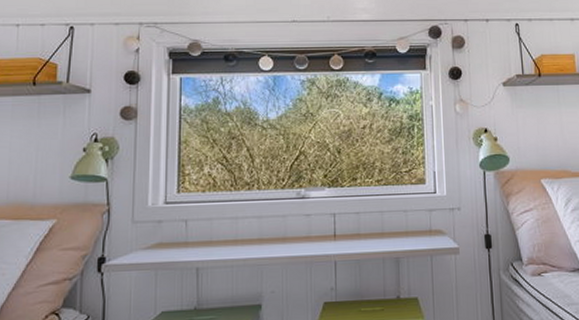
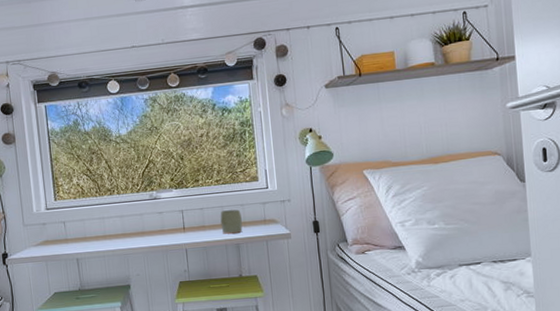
mug: none [379,216,404,245] -> present [220,209,243,234]

